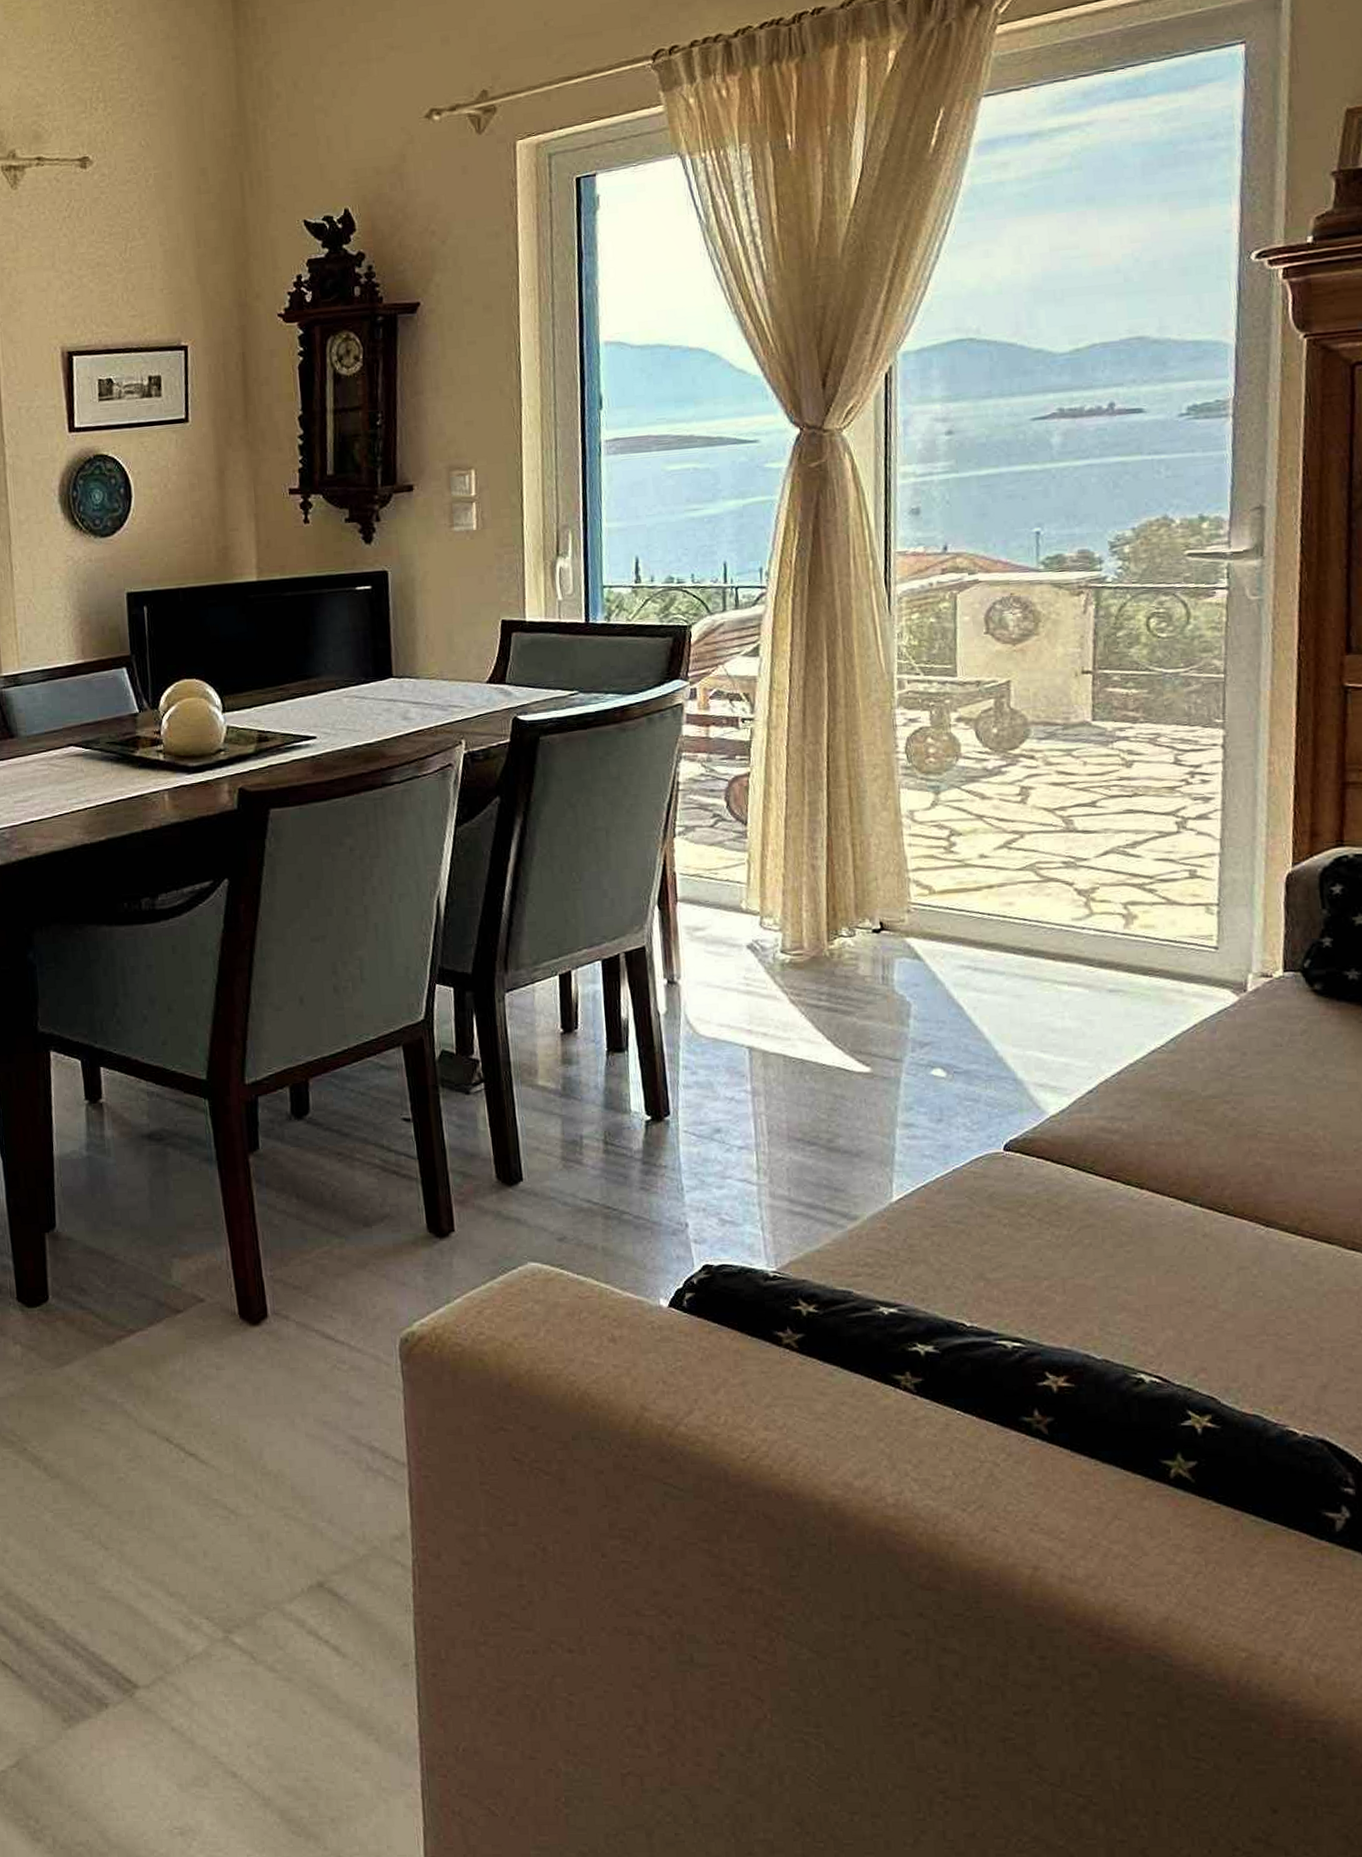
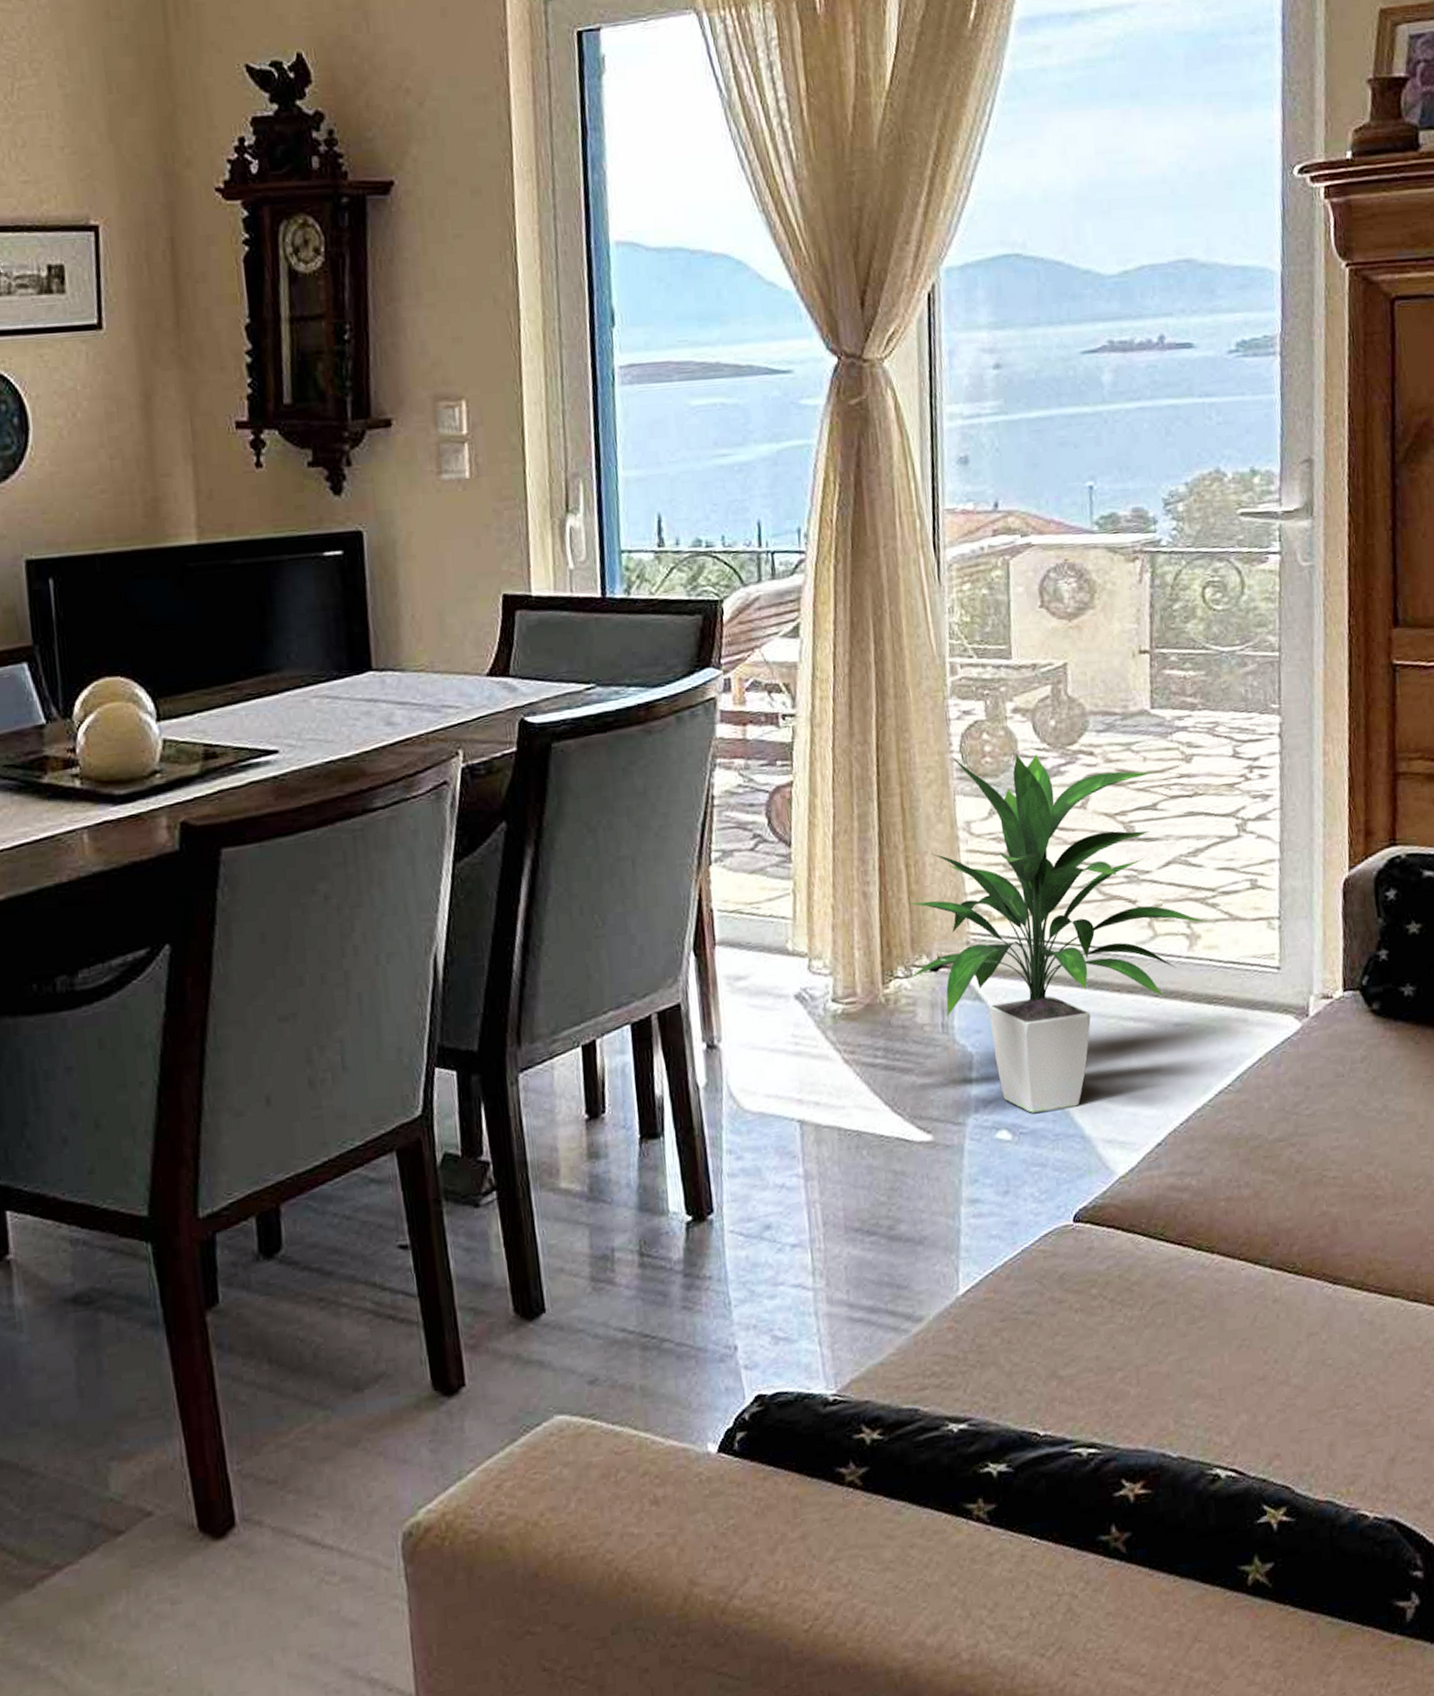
indoor plant: none [850,755,1143,1056] -> present [906,753,1206,1113]

